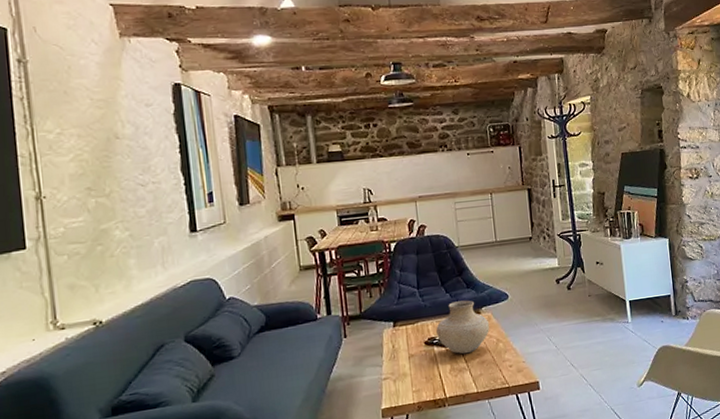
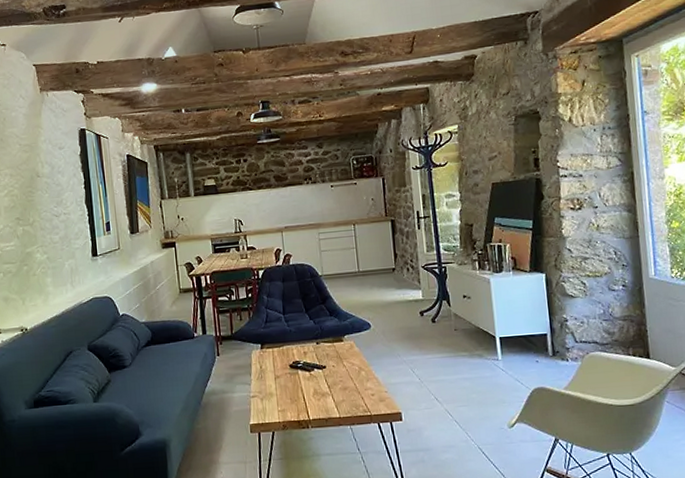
vase: present [436,300,490,354] -> none [300,327,353,380]

